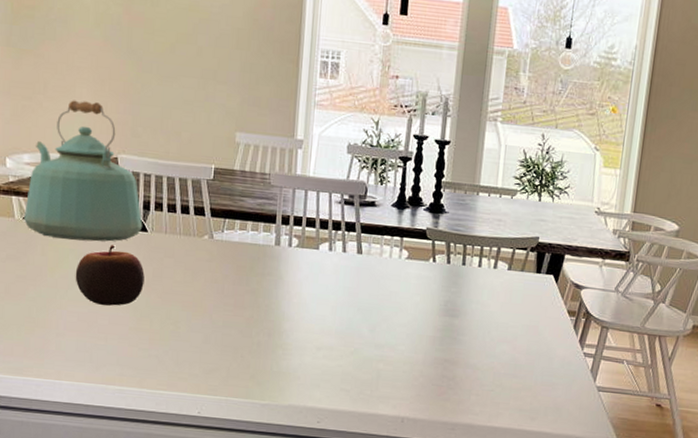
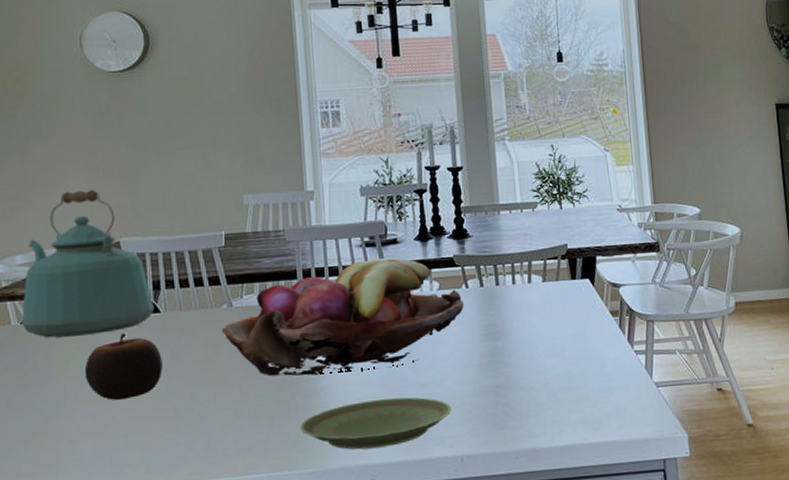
fruit basket: none [200,217,429,324] -> present [221,257,464,376]
plate: none [260,349,401,396] -> present [301,397,452,450]

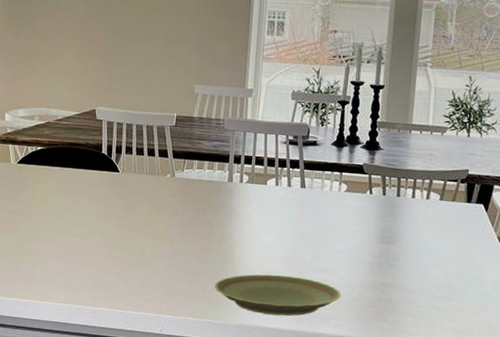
kettle: present [21,190,155,338] -> none [18,63,116,182]
apple: present [84,333,163,400] -> none [58,184,116,237]
fruit basket: present [221,257,464,376] -> none [163,155,366,251]

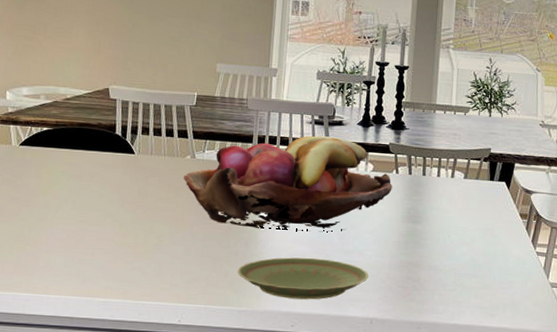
fruit basket: none [163,155,366,251] -> present [183,135,392,232]

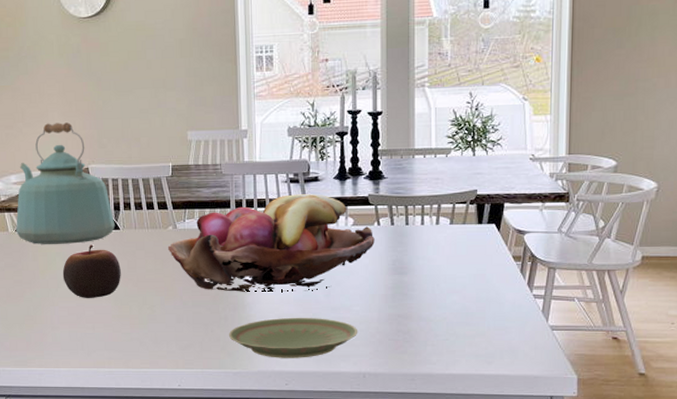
kettle: none [20,39,131,164] -> present [16,122,116,244]
apple: none [65,166,131,223] -> present [62,245,121,298]

